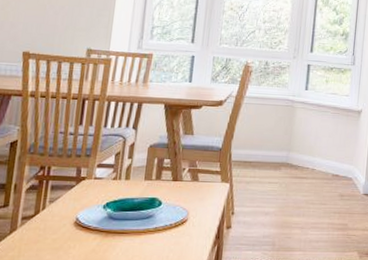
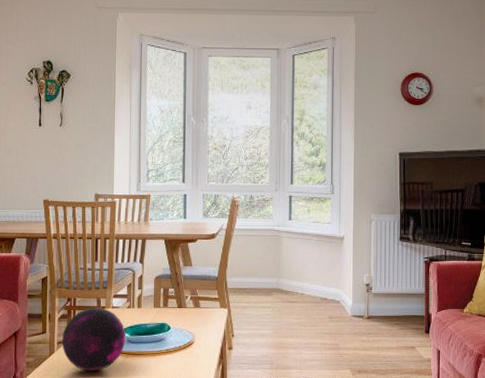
decorative orb: none [27,177,108,252] -> present [61,307,126,371]

